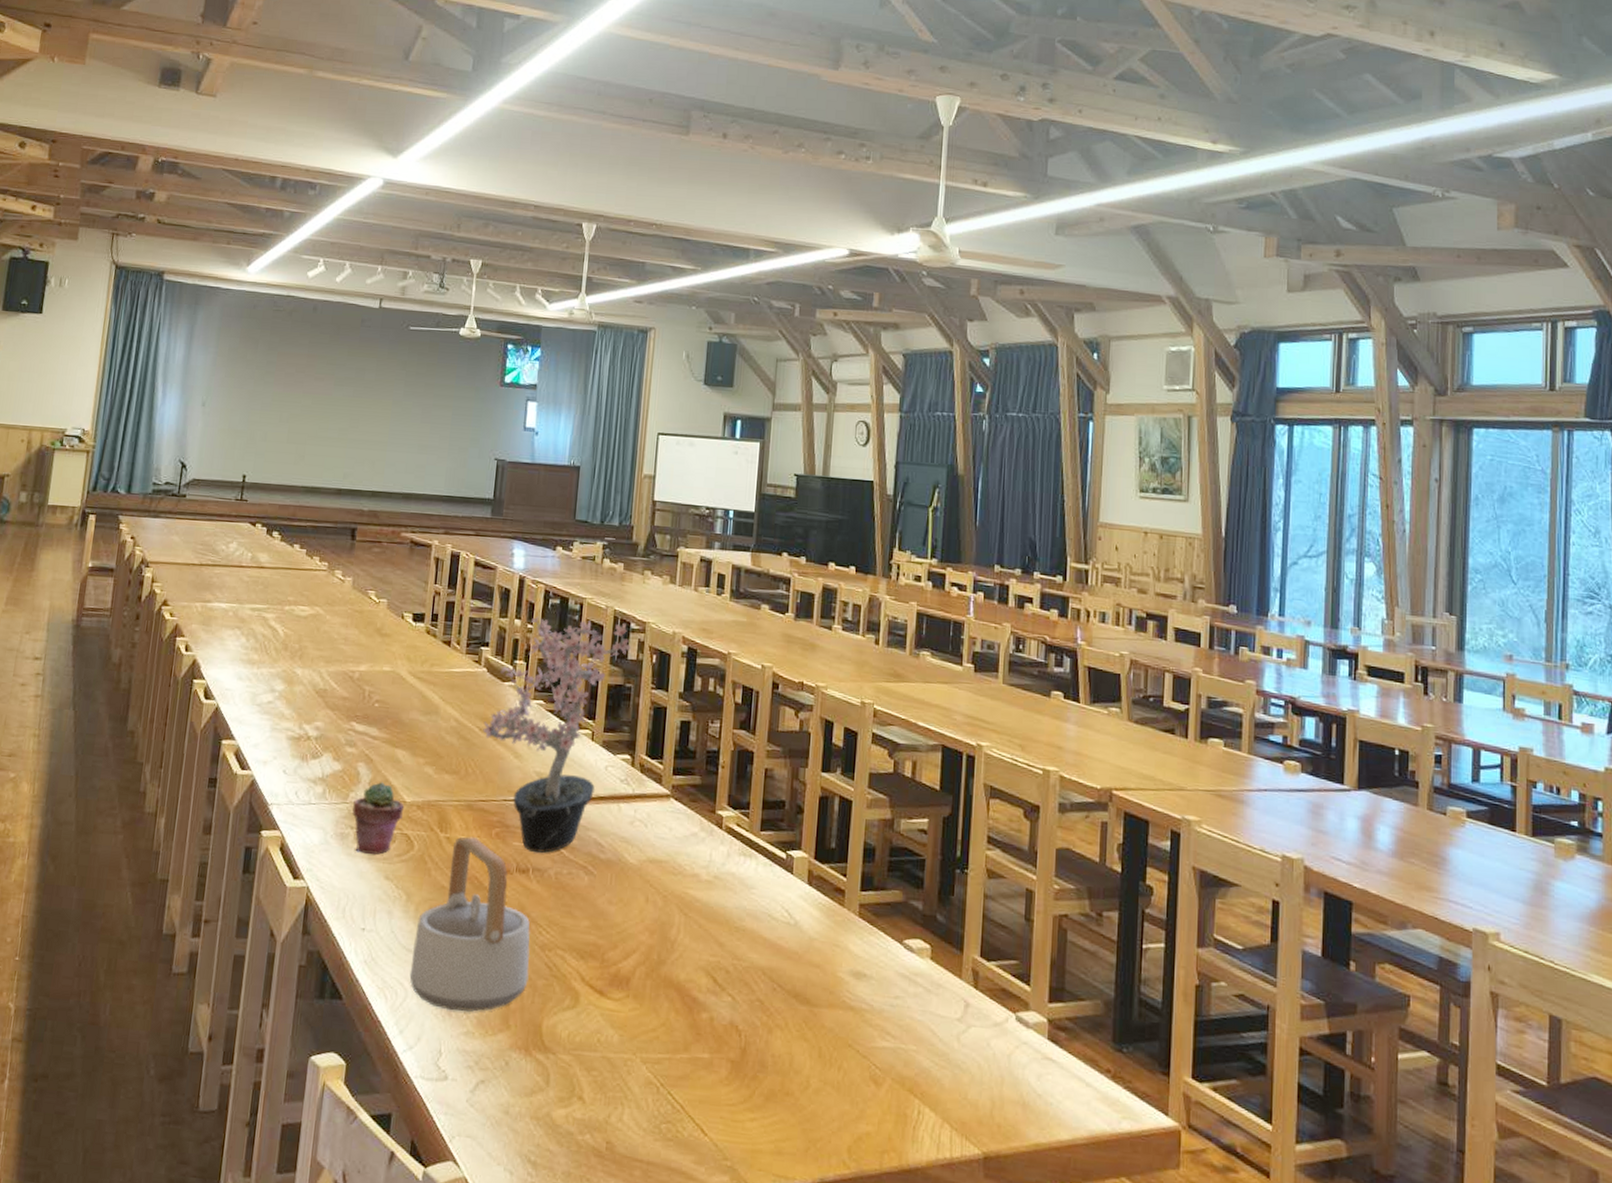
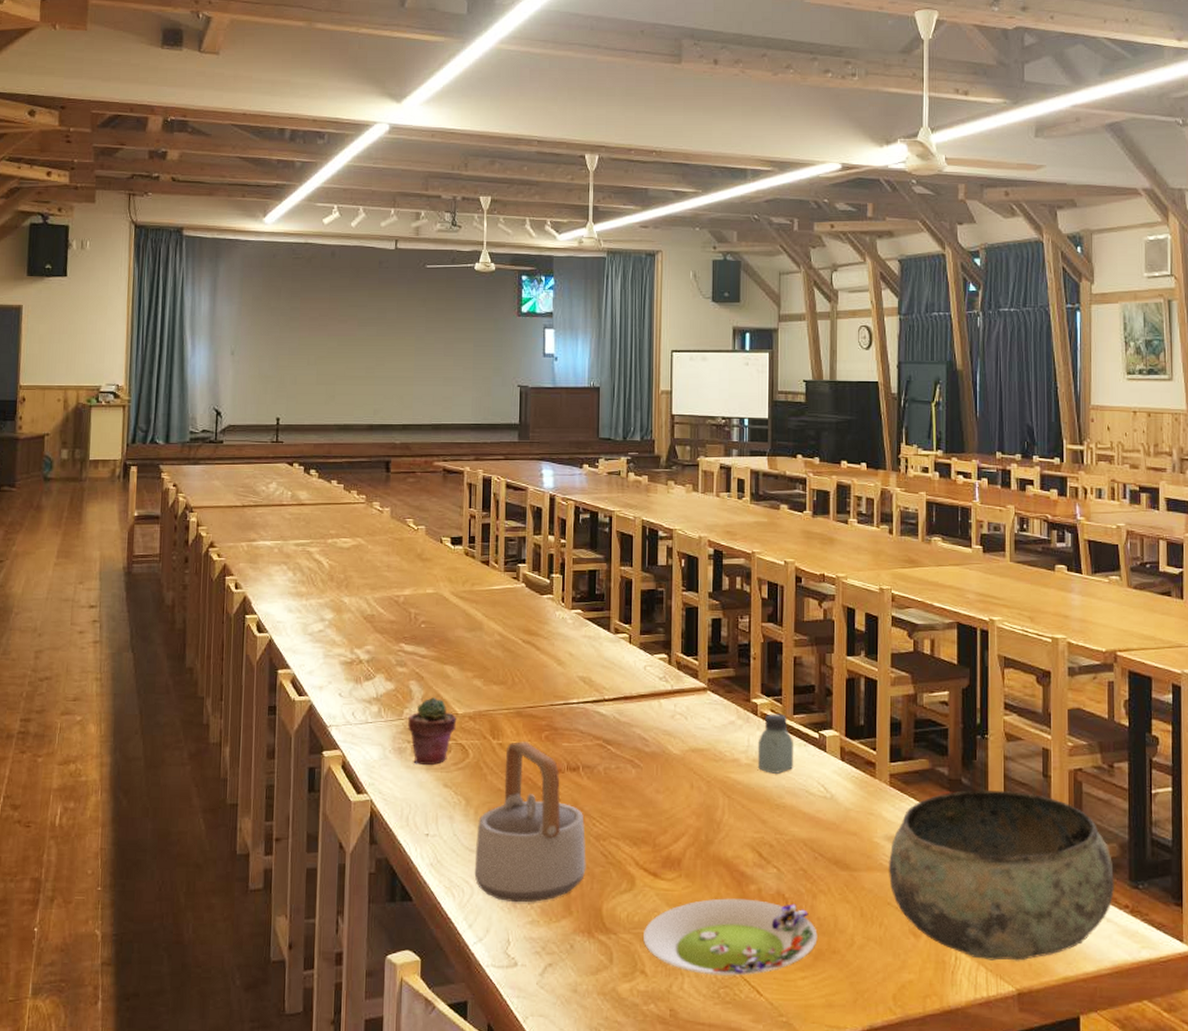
potted plant: present [483,616,631,853] -> none [526,531,660,751]
salad plate: none [583,1024,771,1112] -> present [643,898,818,976]
saltshaker: none [718,828,758,894] -> present [757,713,794,774]
bowl: none [851,928,1097,1122] -> present [889,790,1115,961]

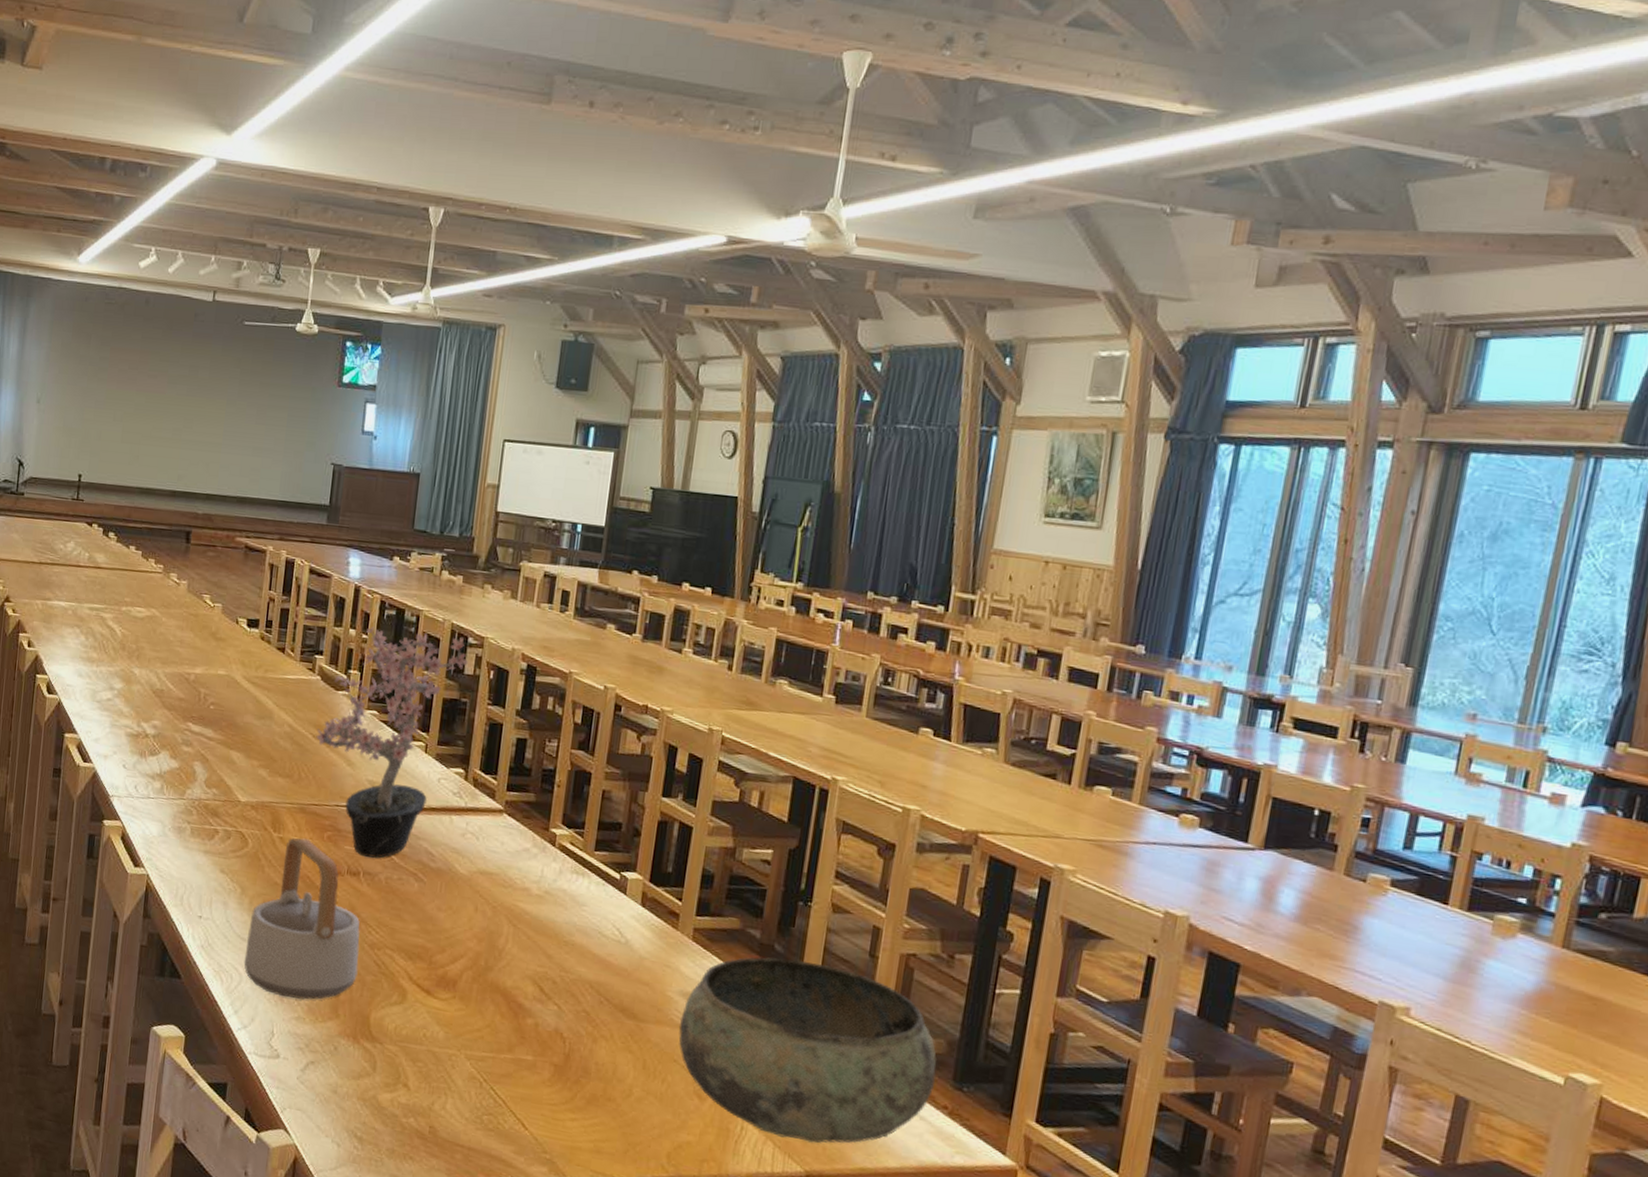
potted succulent: present [408,697,457,766] -> none [189,781,239,849]
potted plant: none [526,531,660,751] -> present [316,626,468,858]
salad plate: present [643,898,818,976] -> none [409,1025,594,1108]
saltshaker: present [757,713,794,774] -> none [548,846,591,910]

